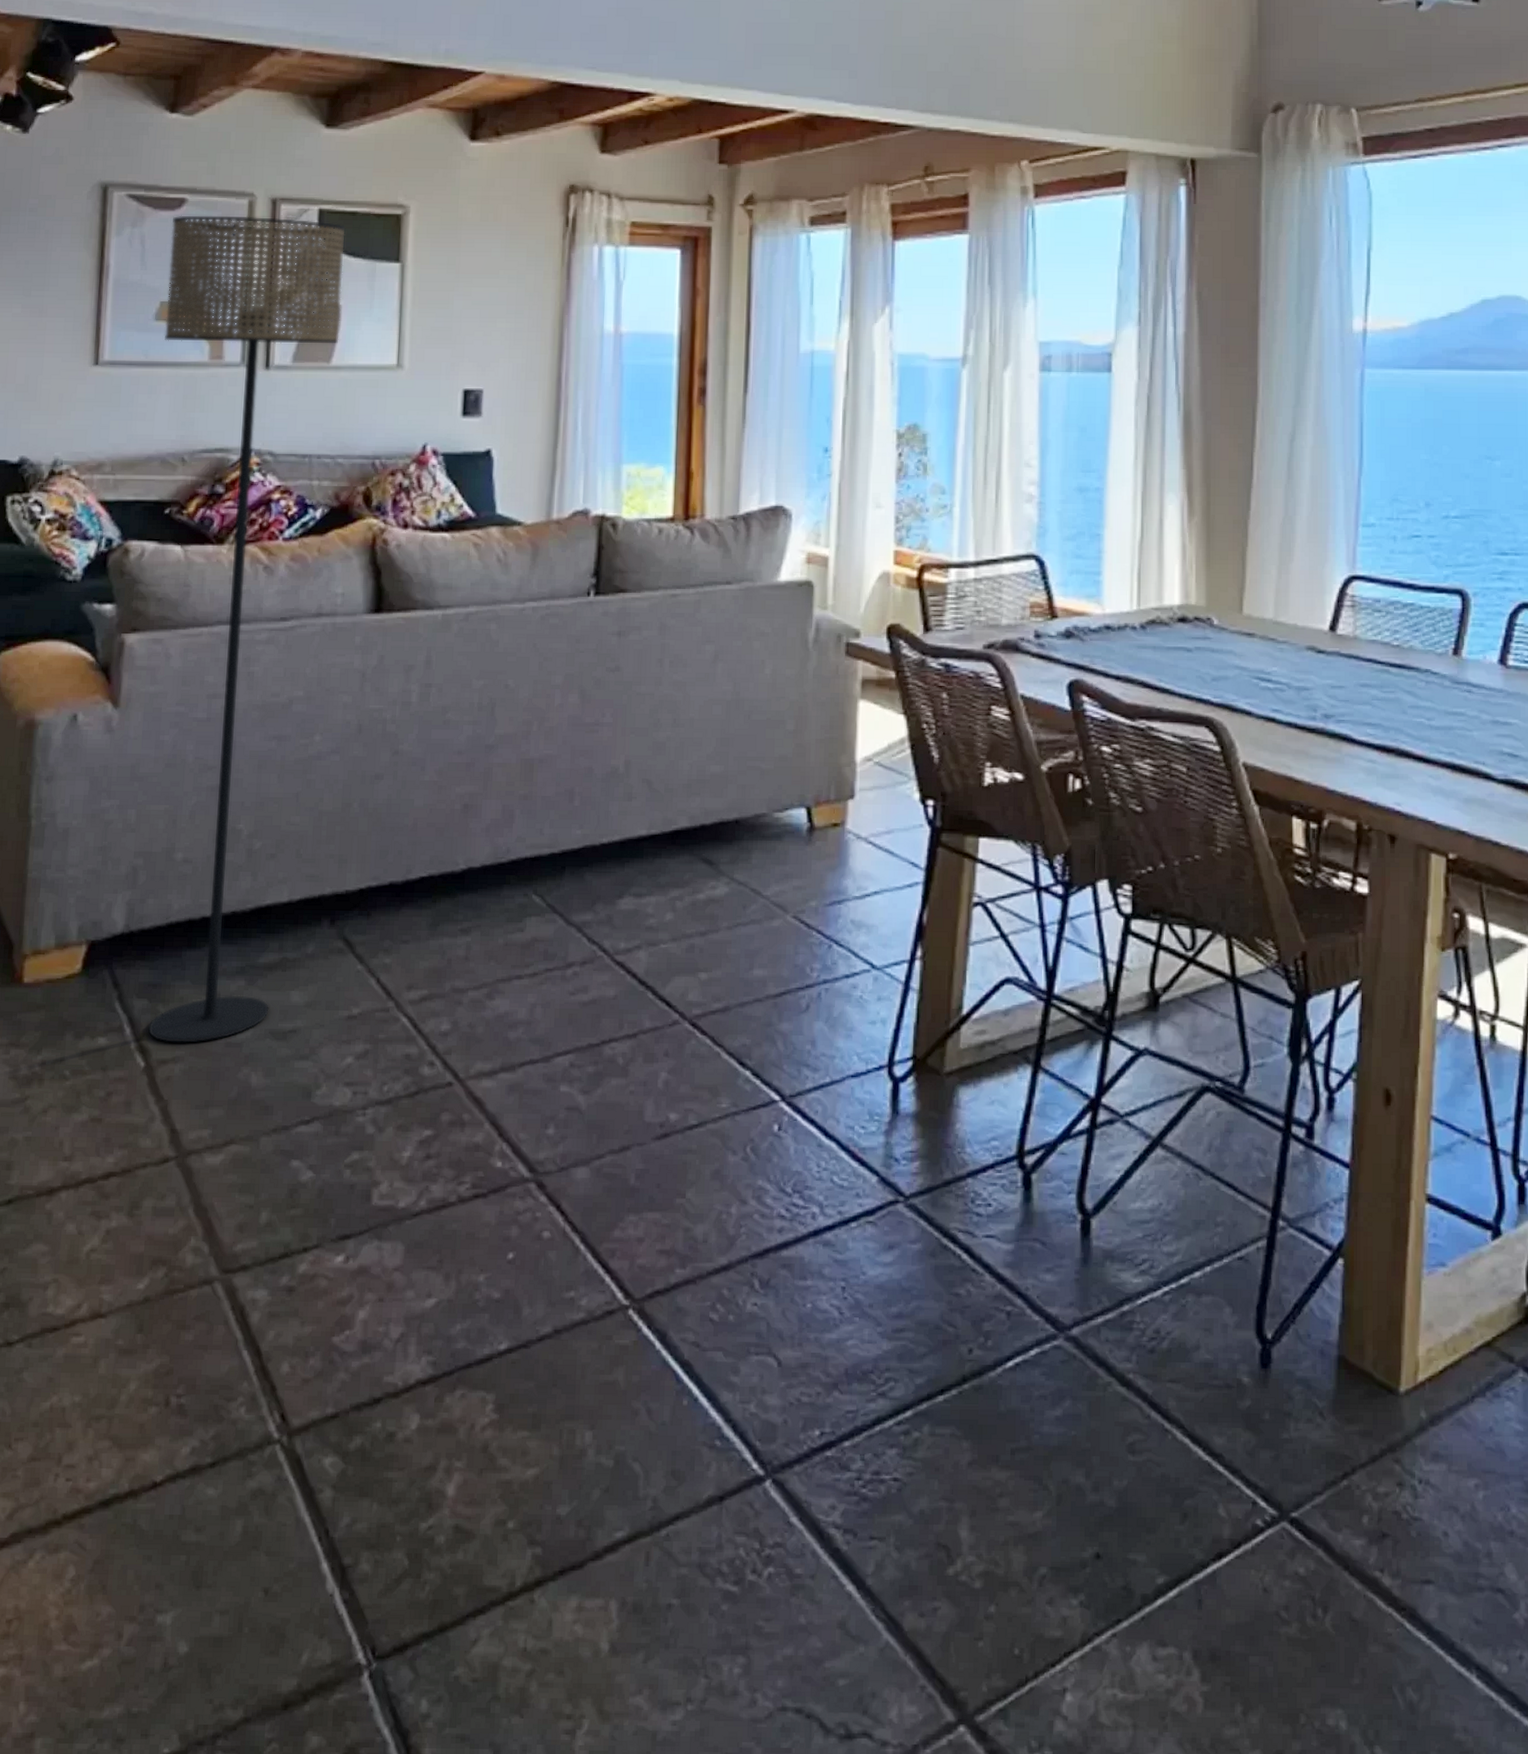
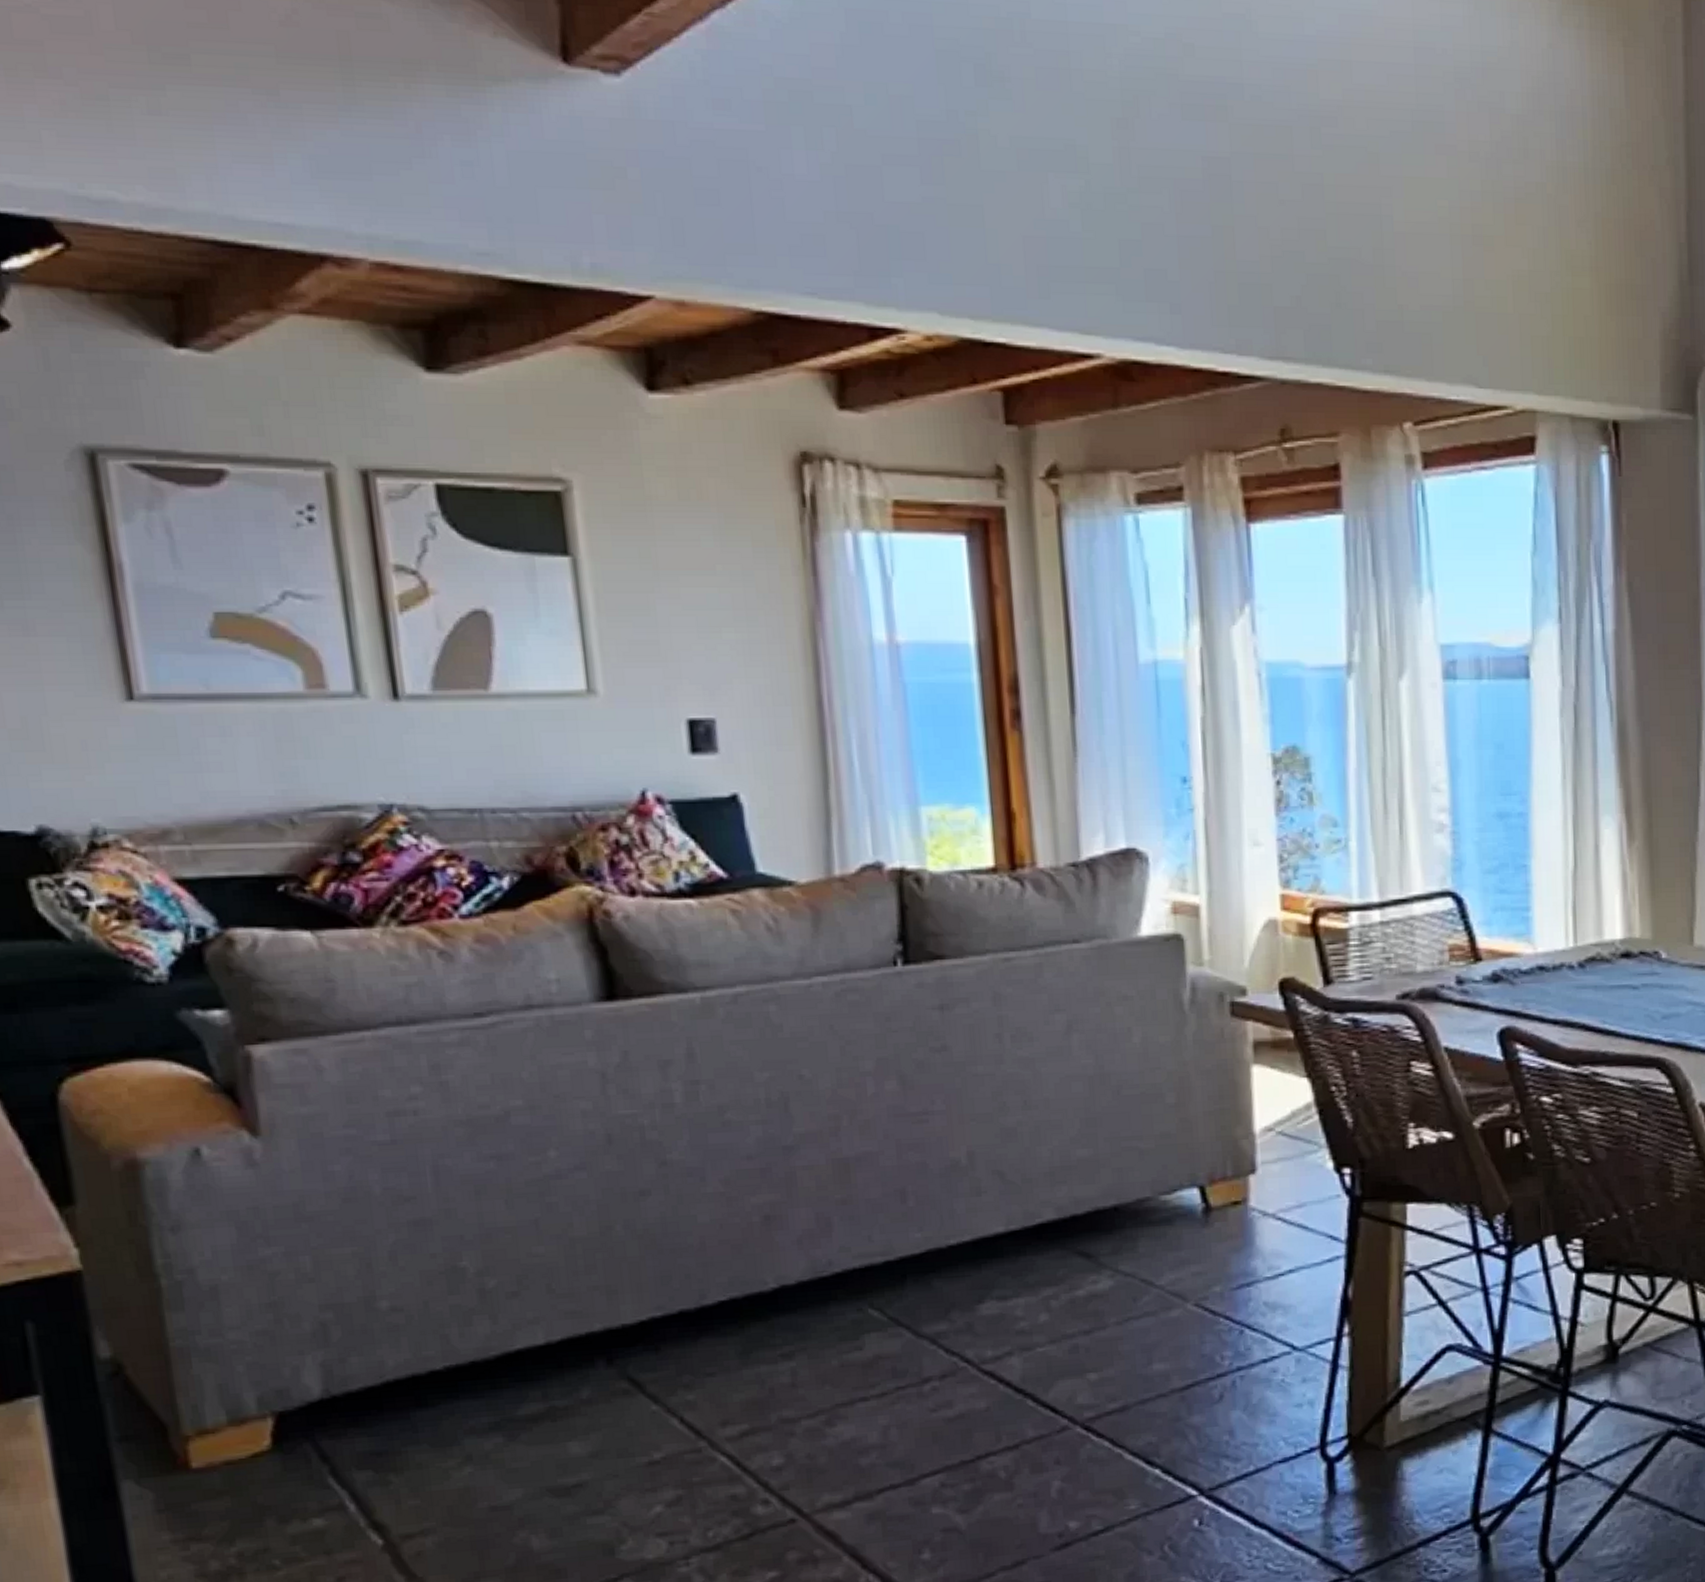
floor lamp: present [148,215,346,1043] -> none [209,493,542,1515]

